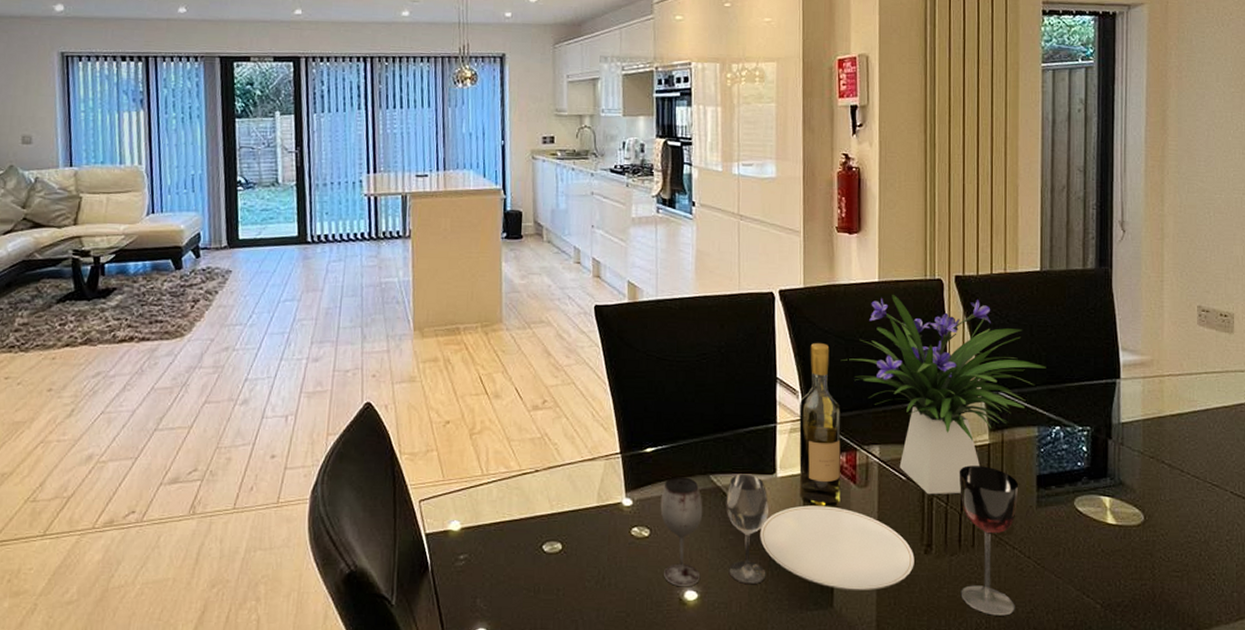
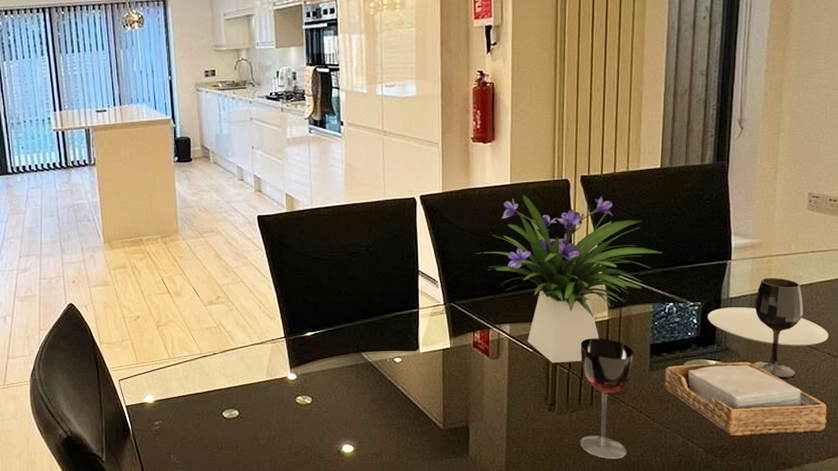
wineglass: present [660,474,769,587] -> none [320,351,413,442]
plate: present [760,505,915,591] -> none [406,375,540,442]
bottle: present [799,342,841,508] -> none [439,239,476,376]
napkin holder: none [1054,499,1235,590] -> present [664,361,827,436]
plate: none [1098,434,1230,483] -> present [708,307,829,347]
wine glass: none [1148,400,1201,521] -> present [753,277,804,378]

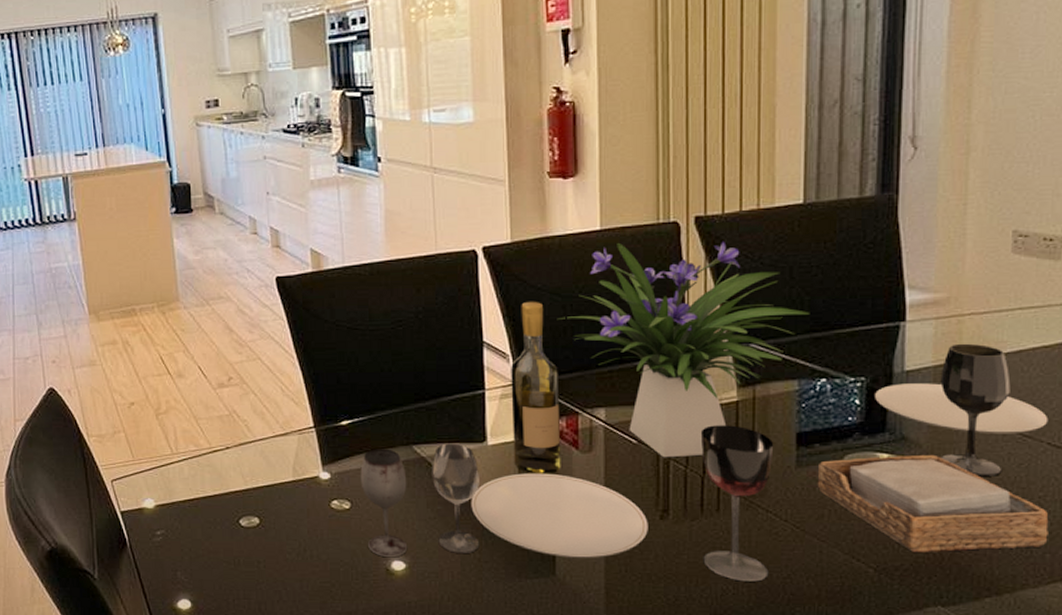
wineglass: none [320,351,413,442] -> present [360,443,480,558]
plate: none [406,375,540,442] -> present [471,473,648,558]
bottle: none [439,239,476,376] -> present [511,301,561,475]

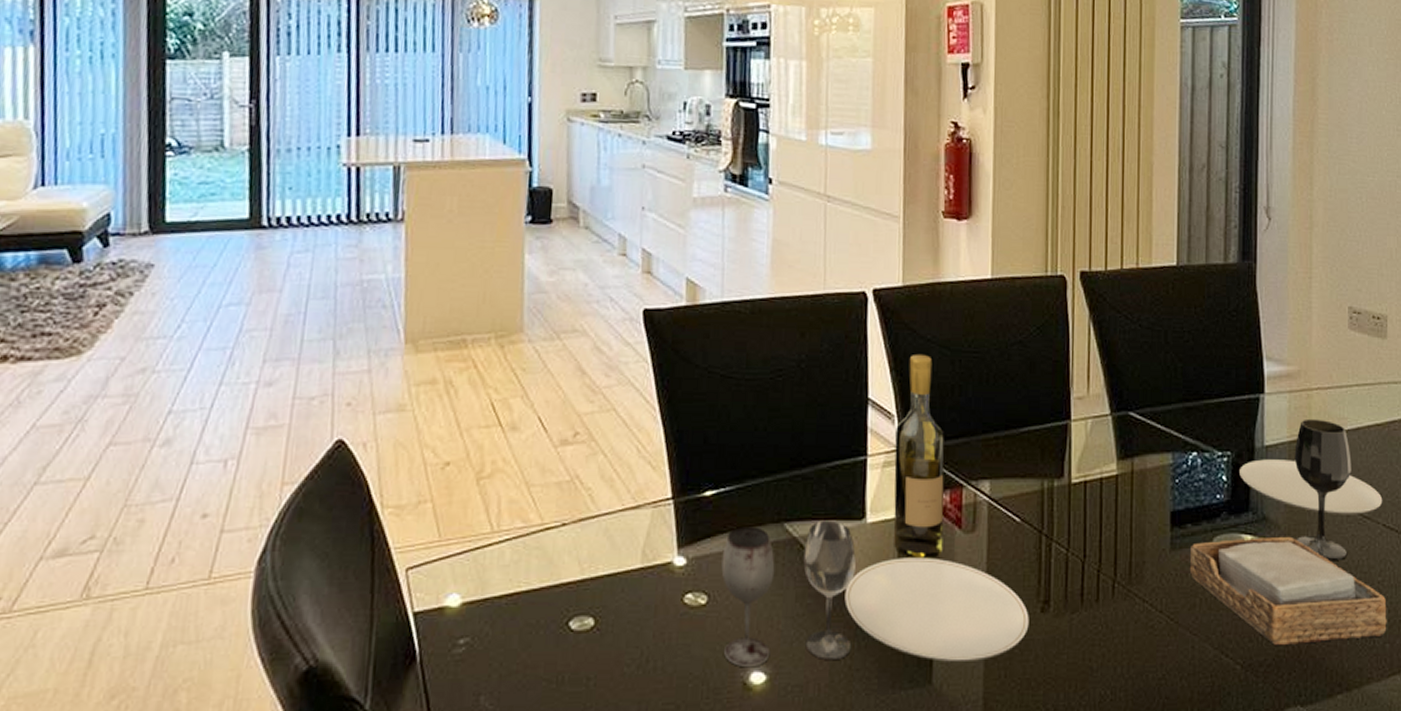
flower arrangement: present [557,241,810,458] -> none [945,293,1183,539]
wineglass: present [700,425,774,582] -> none [1082,502,1150,685]

